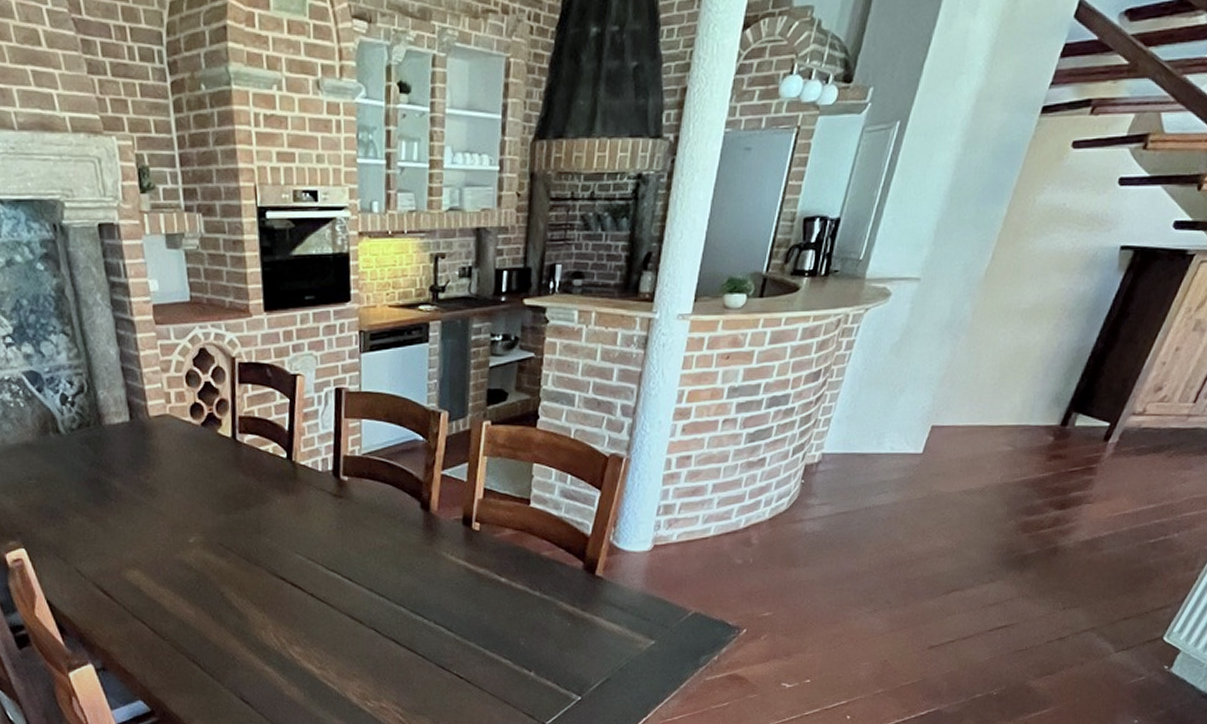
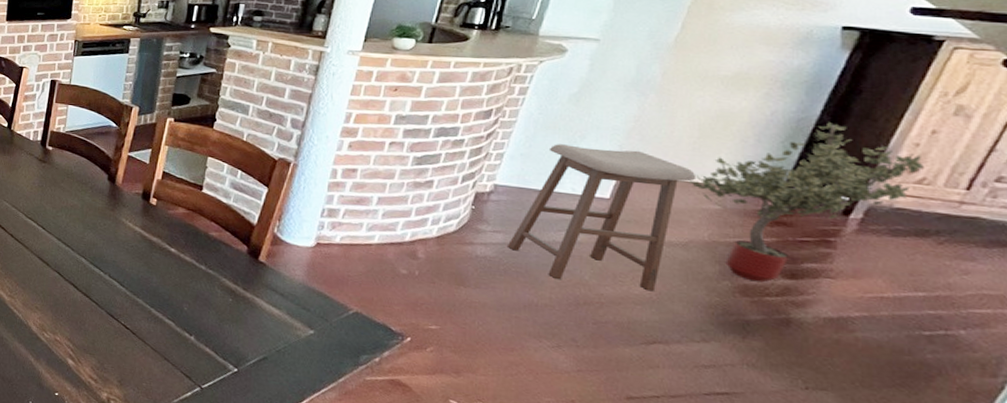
bar stool: none [834,398,995,545] -> present [508,144,697,292]
potted tree: none [989,348,1167,517] -> present [690,121,924,283]

